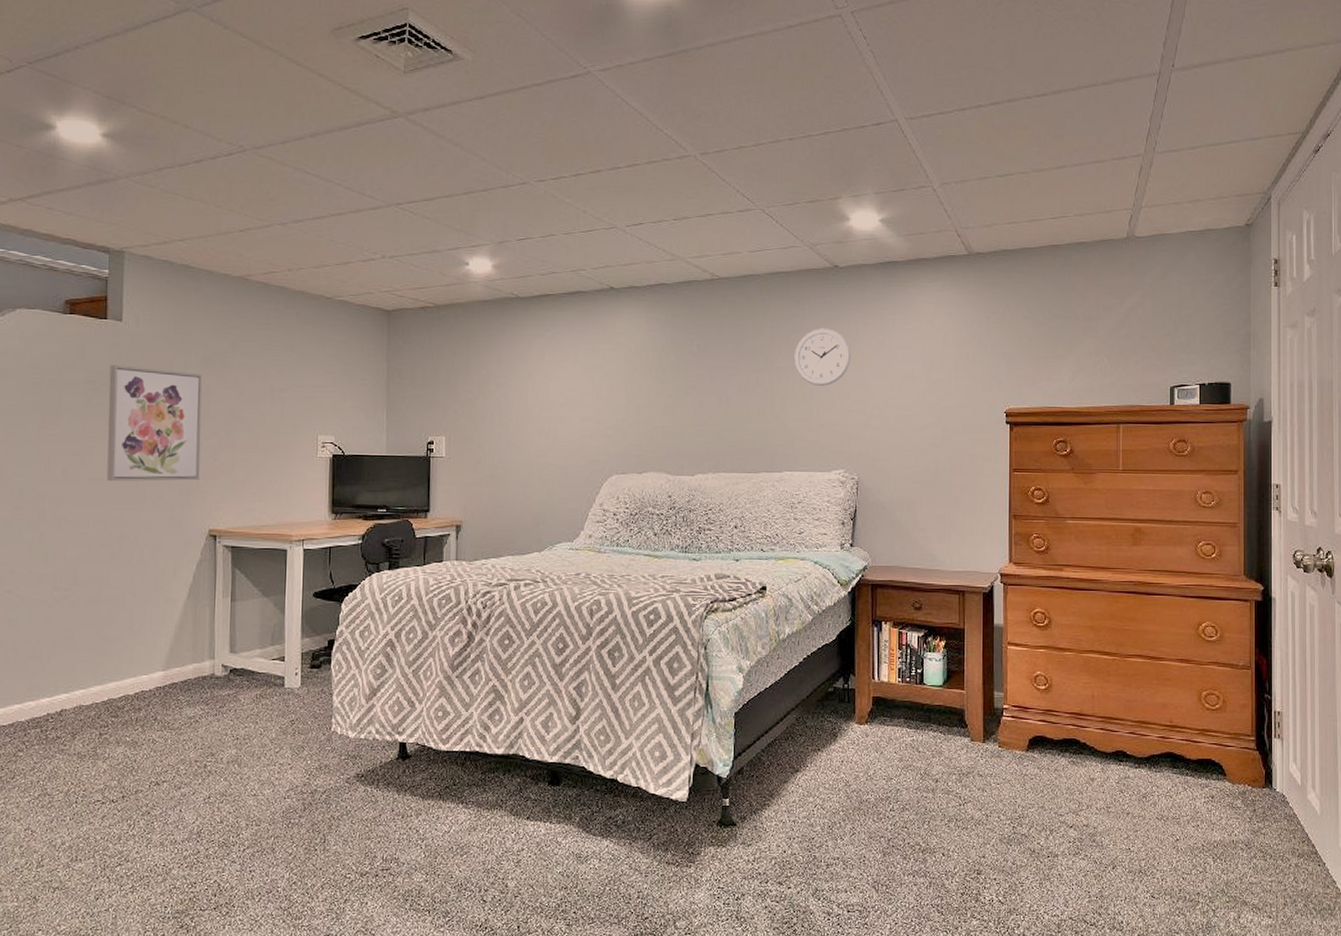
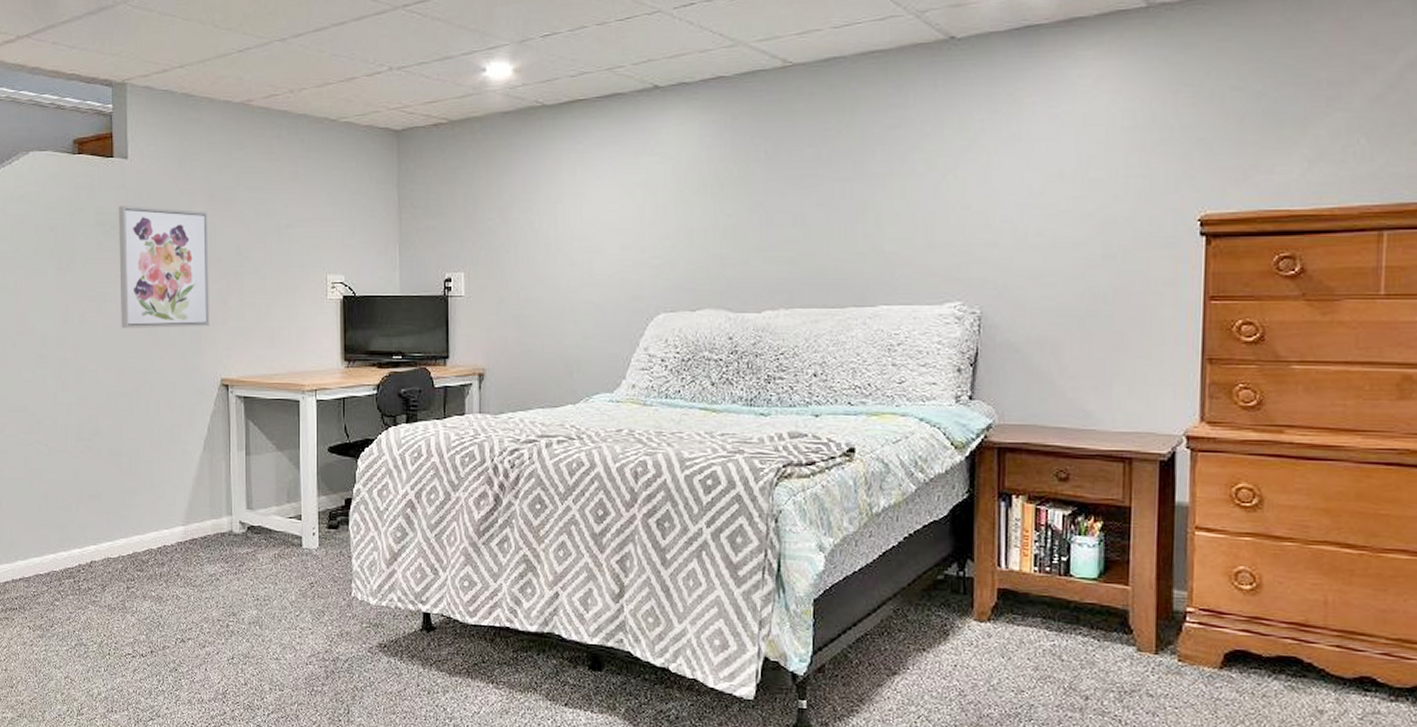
wall clock: present [793,328,851,386] -> none [892,119,972,195]

